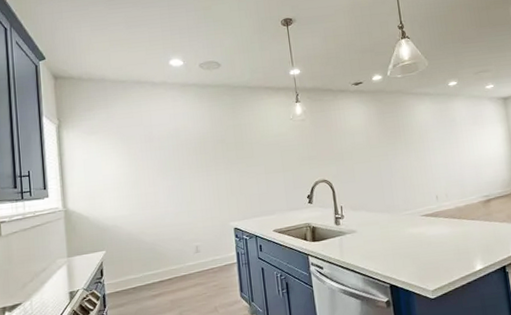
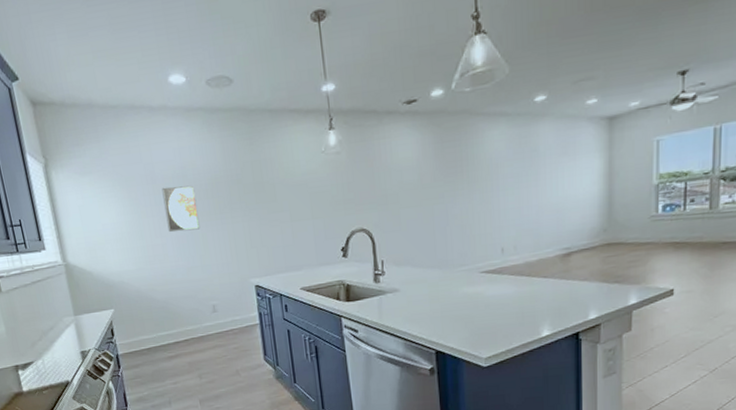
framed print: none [157,144,189,182] -> present [162,185,200,232]

